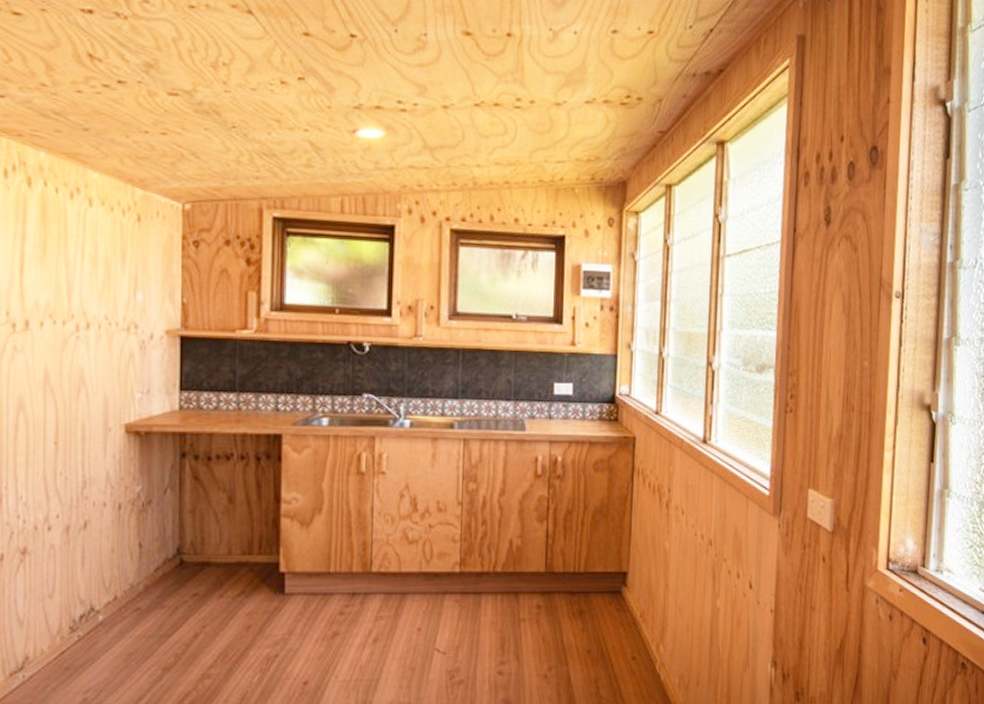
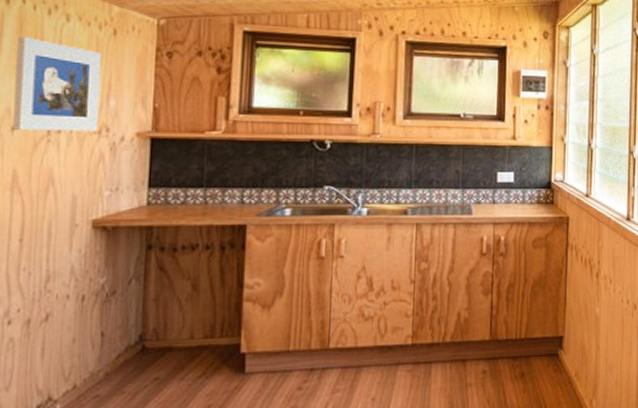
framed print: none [42,223,127,328] -> present [13,37,102,132]

